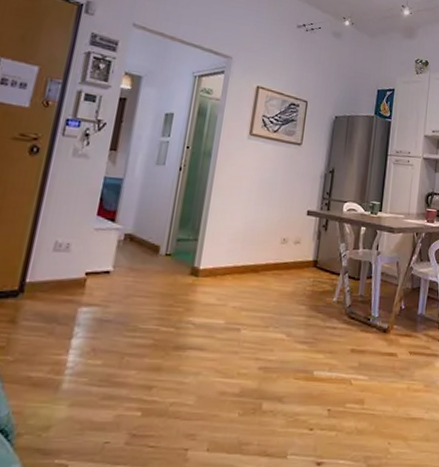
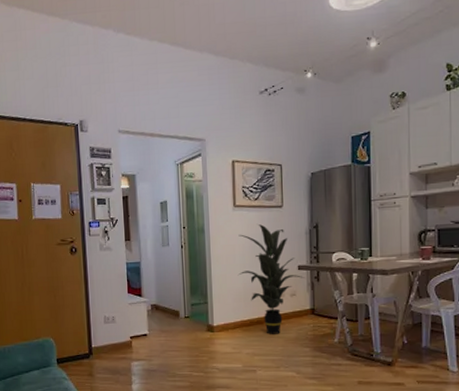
indoor plant: none [239,159,313,286] -> present [237,224,305,334]

